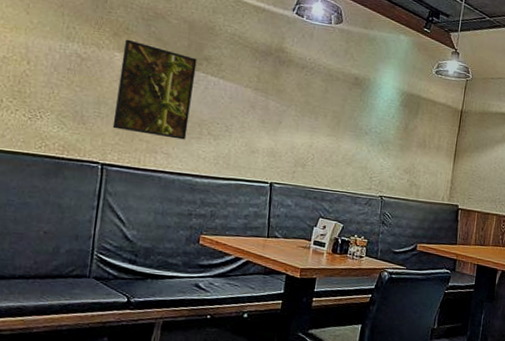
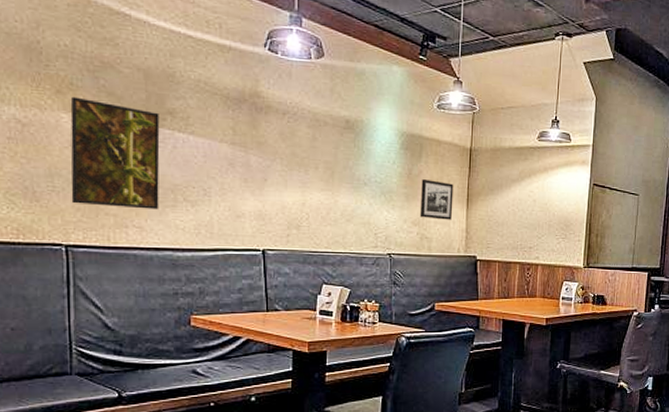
picture frame: none [411,134,444,171] -> present [419,179,454,220]

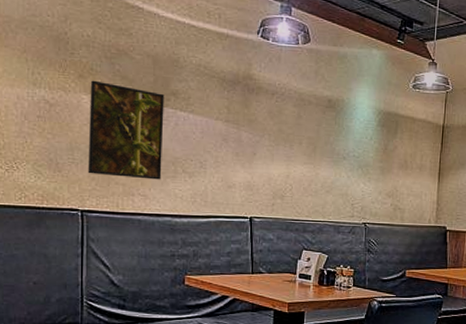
picture frame: present [419,179,454,220] -> none [394,154,426,192]

